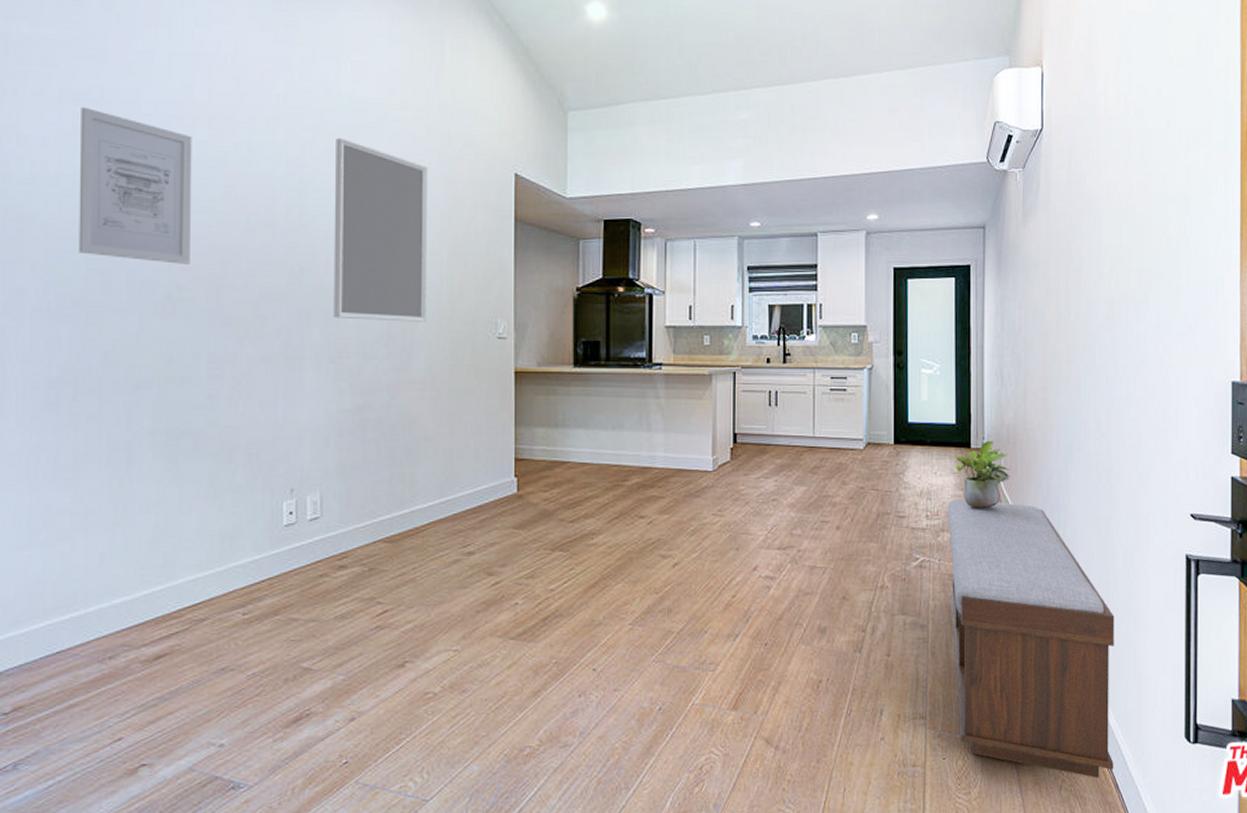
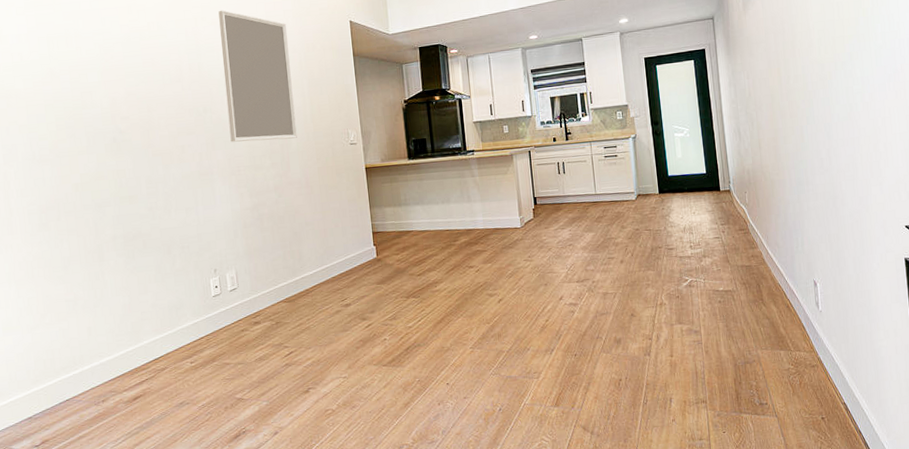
wall art: present [79,106,192,264] -> none [40,10,127,116]
bench: present [947,499,1114,778] -> none [706,230,862,440]
potted plant: present [955,440,1011,508] -> none [708,183,755,237]

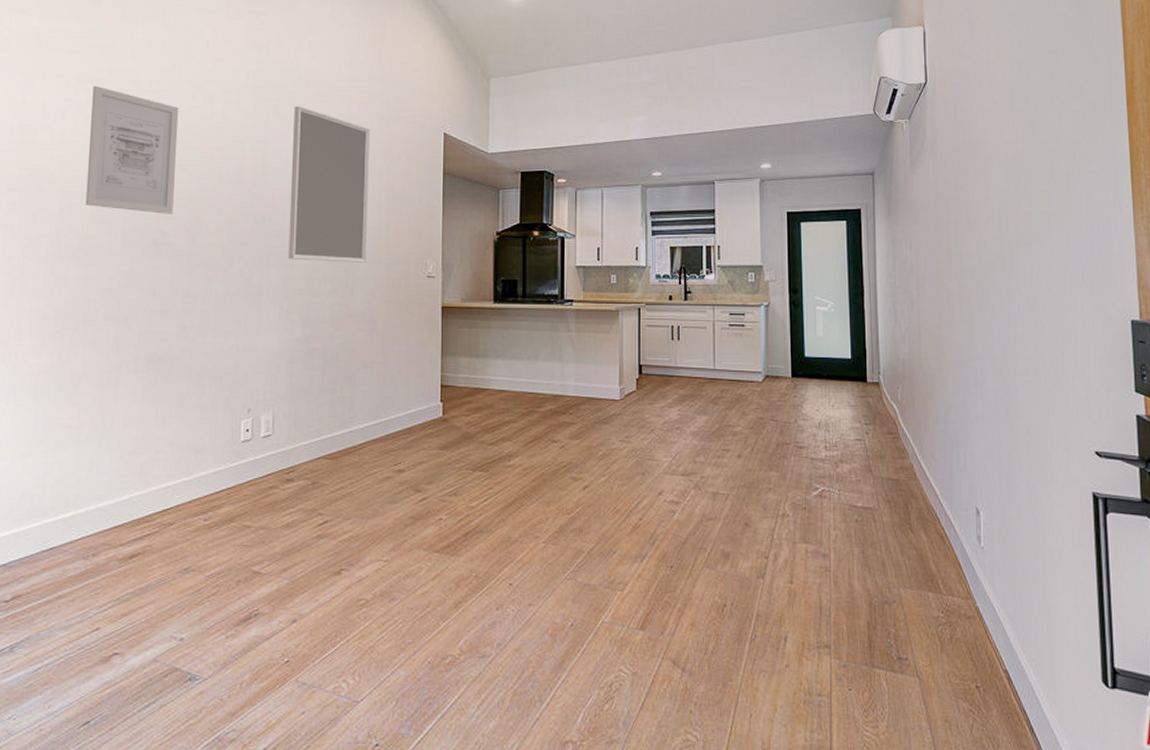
wall art: none [40,10,127,116] -> present [85,85,179,214]

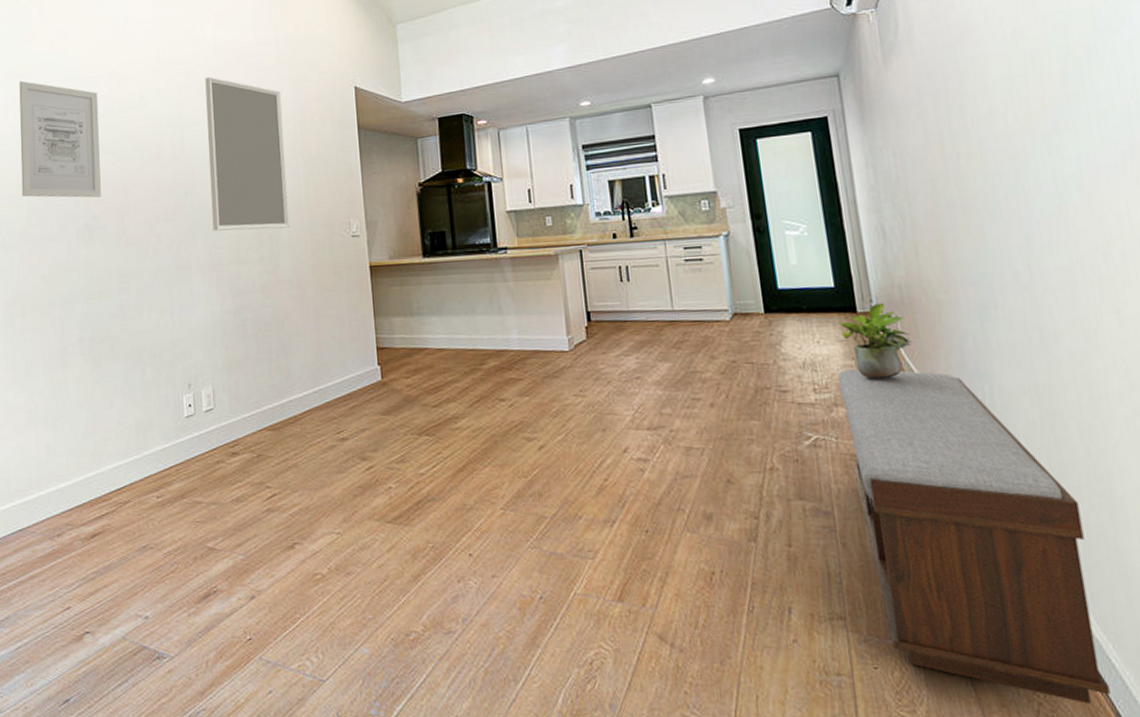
bench: none [845,431,1027,719] -> present [837,369,1111,704]
potted plant: none [852,375,908,440] -> present [839,302,912,379]

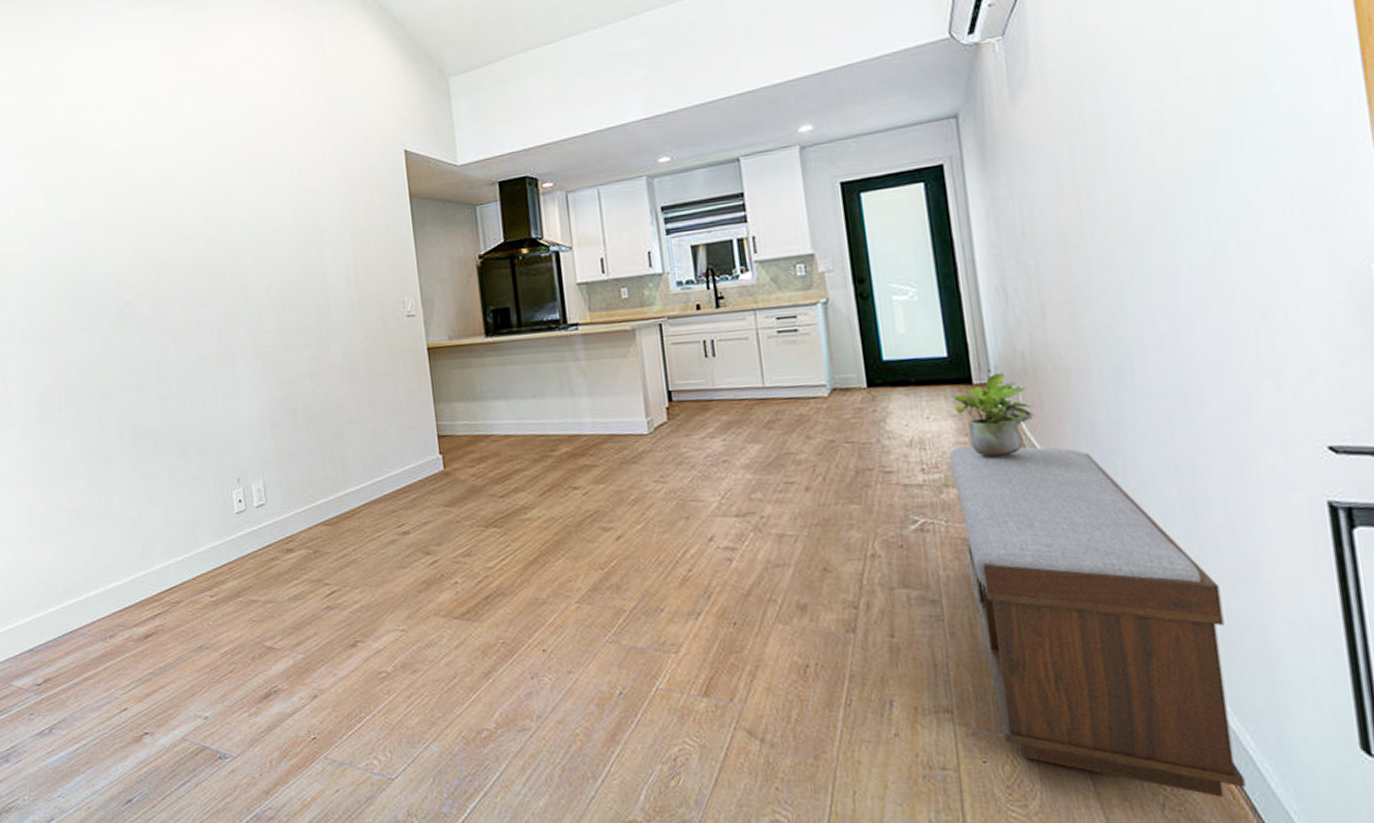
wall art: present [19,80,101,198] -> none [38,157,134,285]
home mirror: present [205,76,289,231] -> none [239,144,338,315]

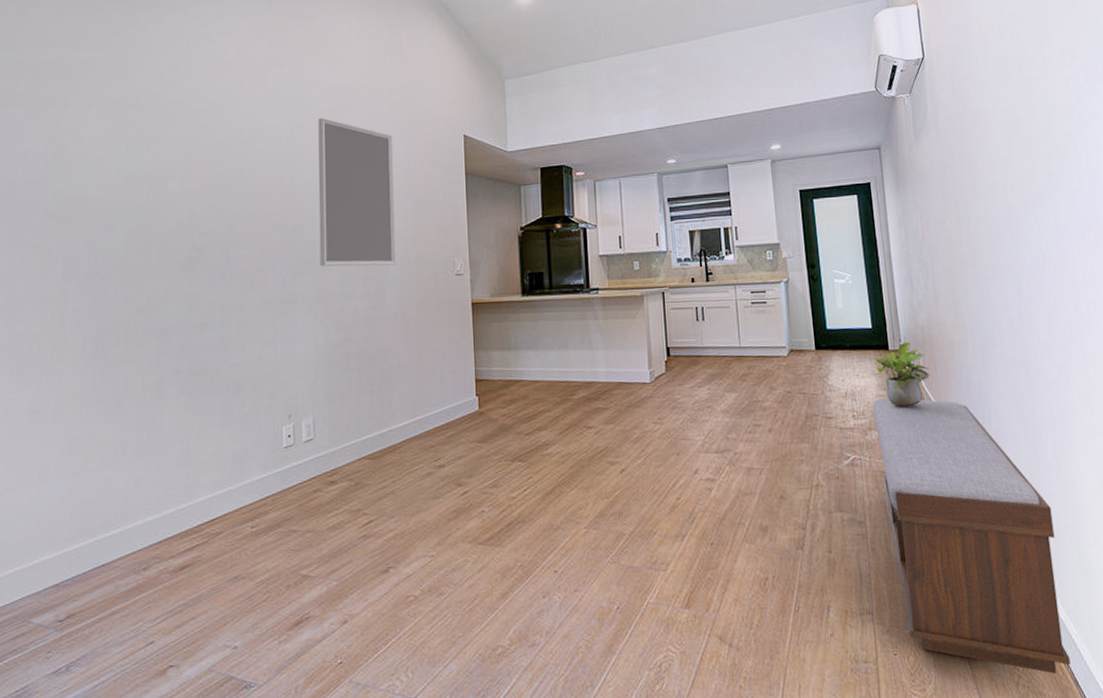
home mirror: none [239,144,338,315] -> present [318,117,396,267]

